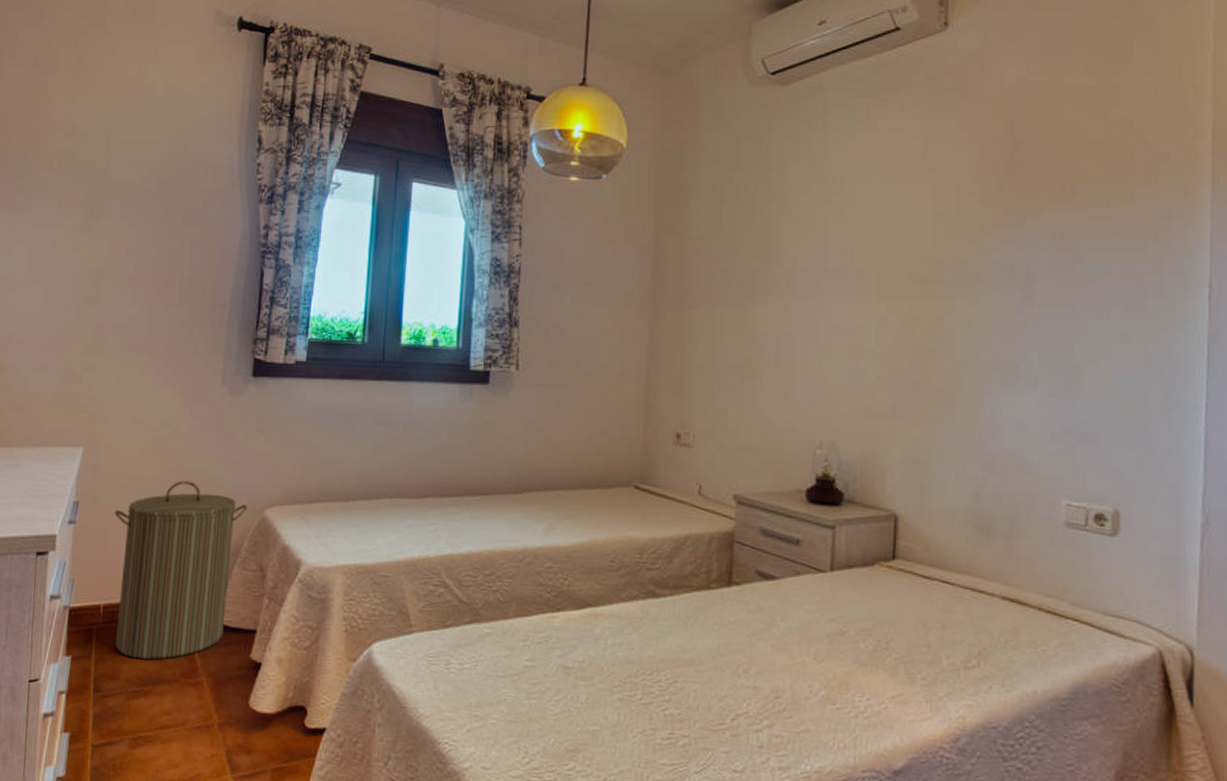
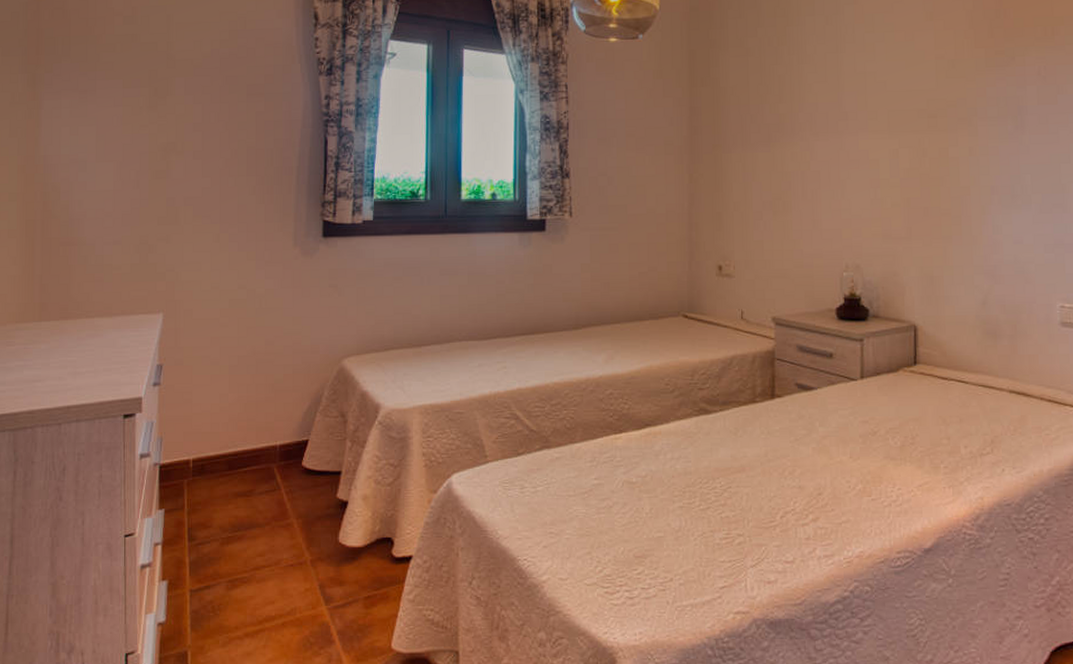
laundry hamper: present [115,481,248,660] -> none [198,338,326,507]

